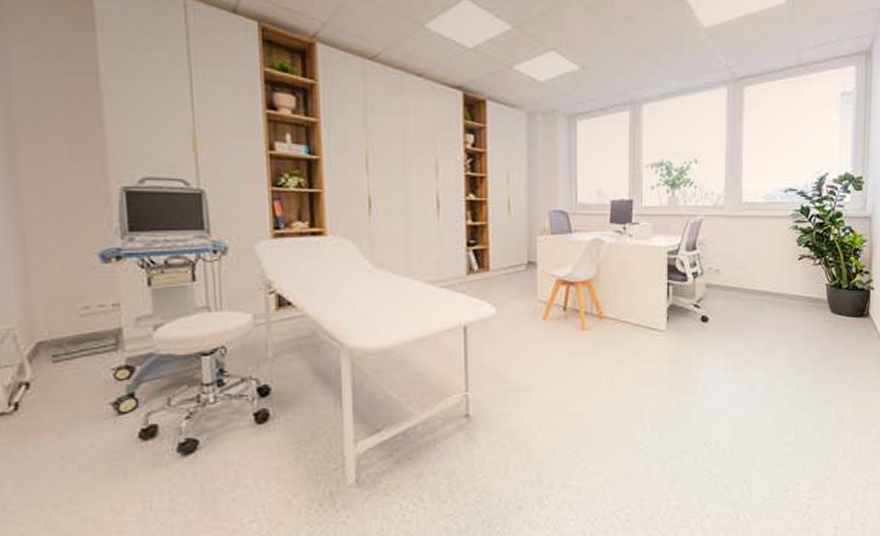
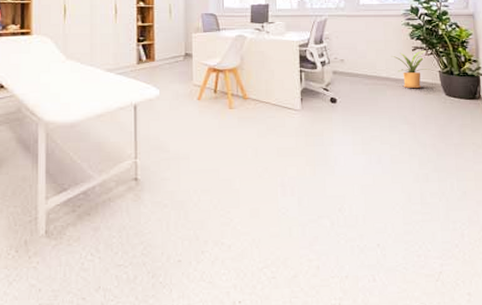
house plant: none [774,259,818,304] -> present [391,50,431,88]

